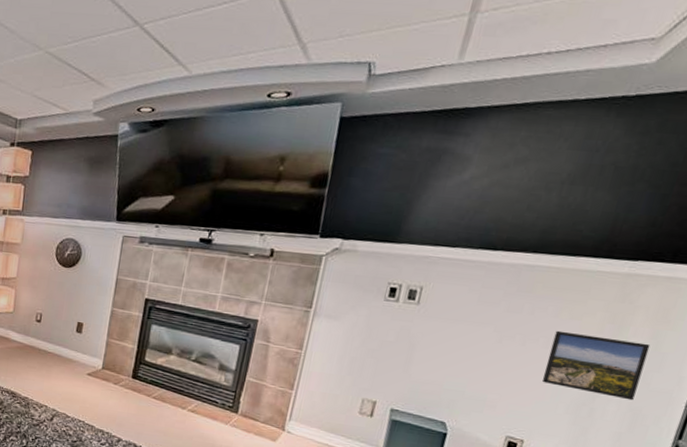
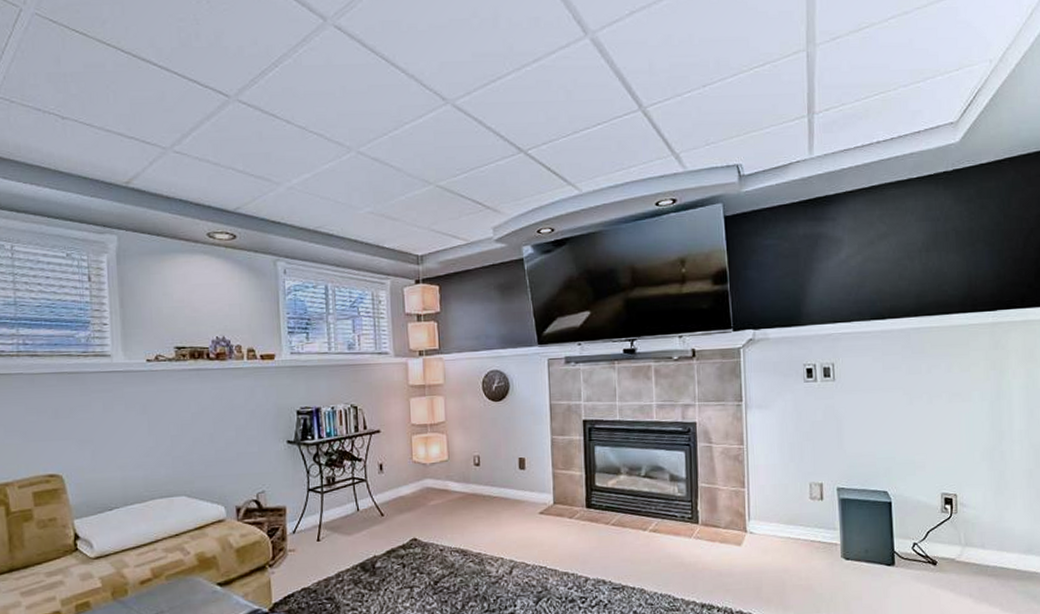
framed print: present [541,330,651,401] -> none [953,383,1031,438]

